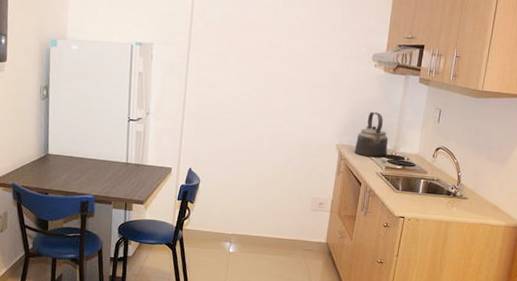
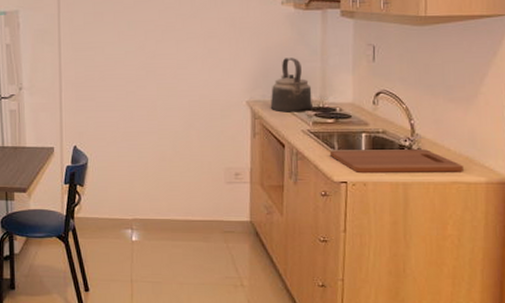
cutting board: none [394,191,491,217] -> present [329,149,463,172]

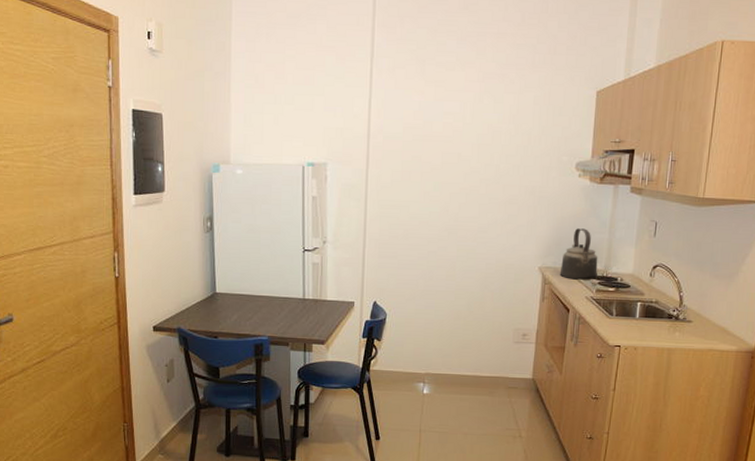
cutting board: present [329,149,463,172] -> none [608,316,719,341]

